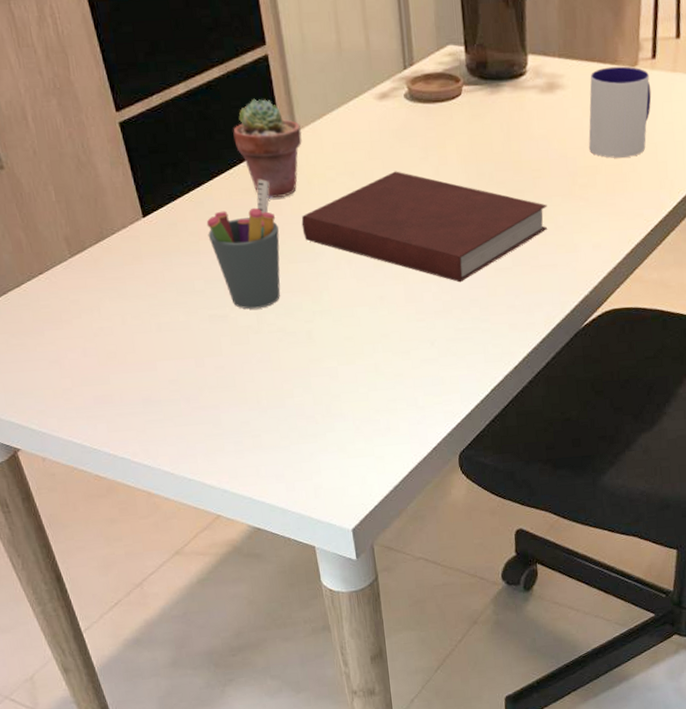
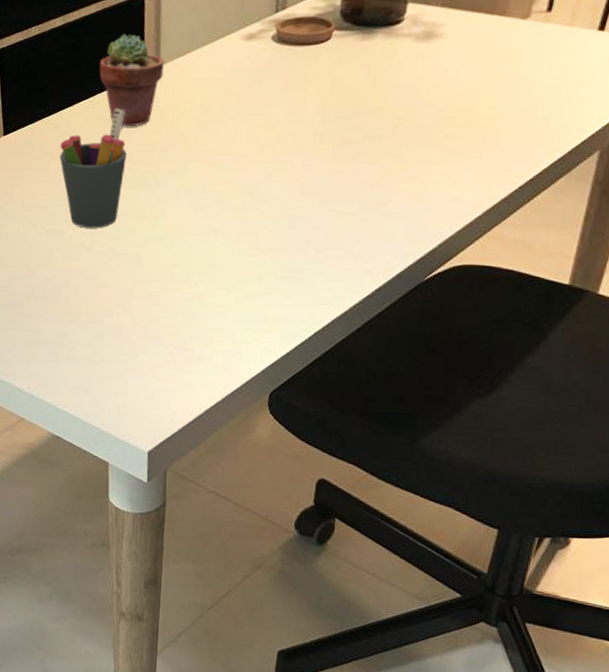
notebook: present [301,171,548,283] -> none [149,109,405,223]
mug: present [588,66,652,158] -> none [460,18,542,110]

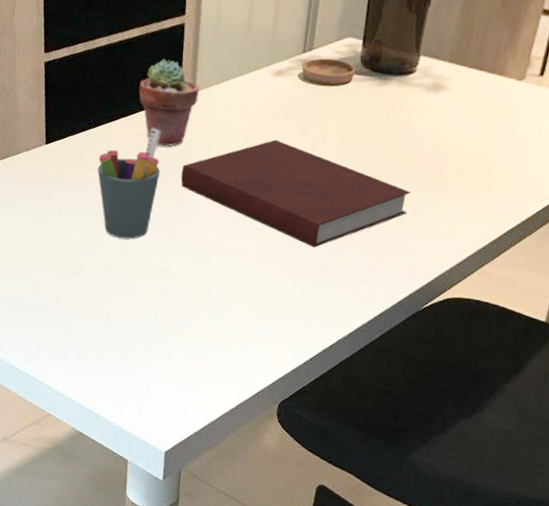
notebook: none [149,109,405,223] -> present [180,139,411,248]

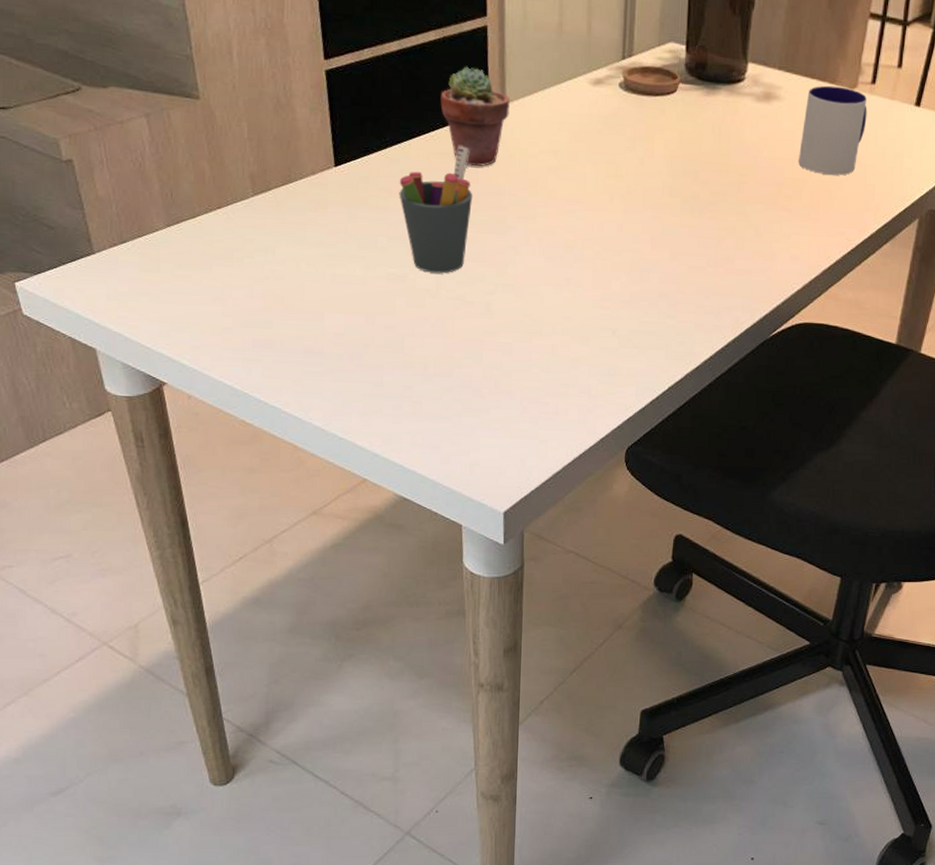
notebook: present [180,139,411,248] -> none [496,156,749,276]
mug: none [461,77,534,161] -> present [798,85,867,176]

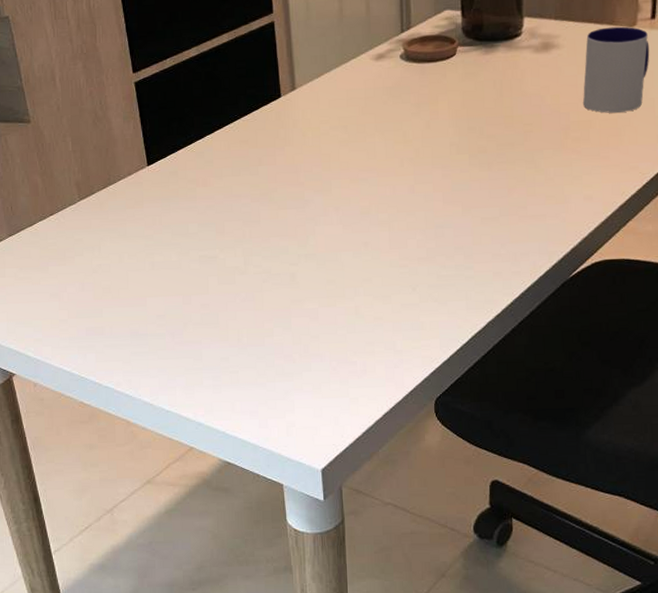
pen holder: present [399,146,473,274] -> none [205,133,272,252]
potted succulent: present [440,66,510,167] -> none [236,60,300,150]

